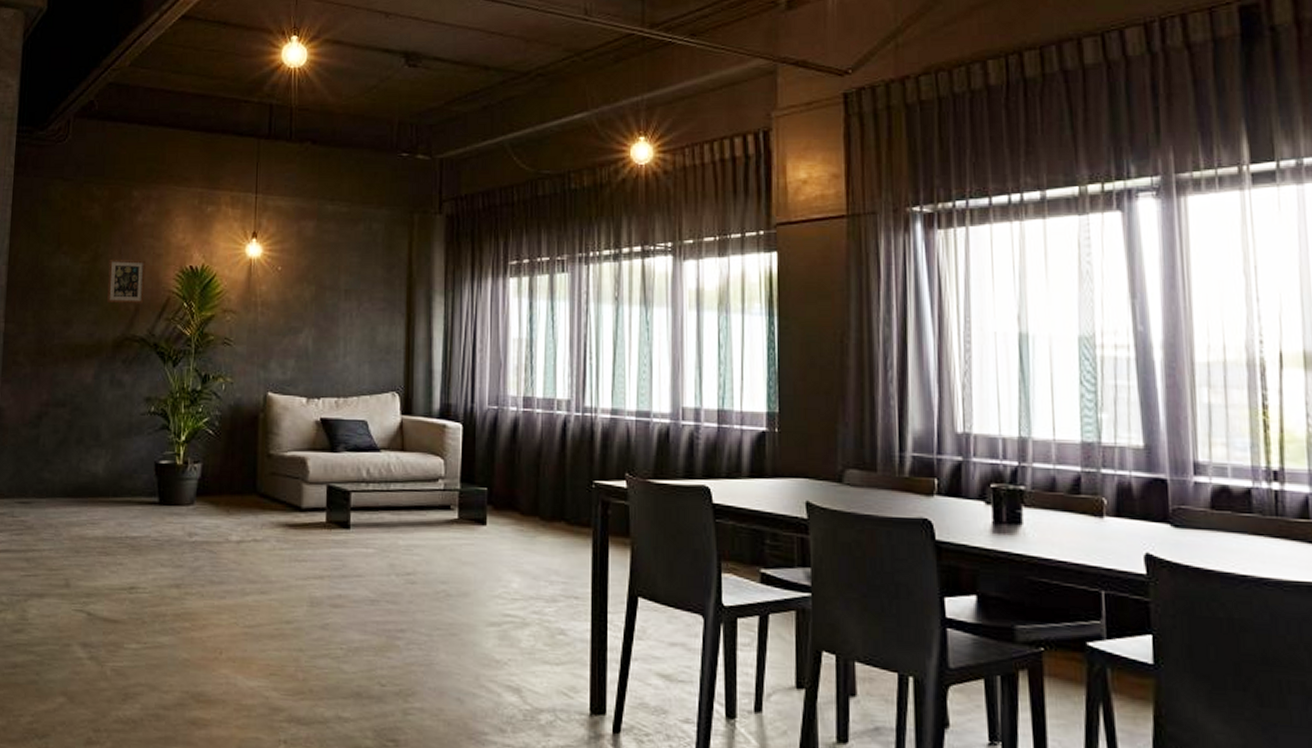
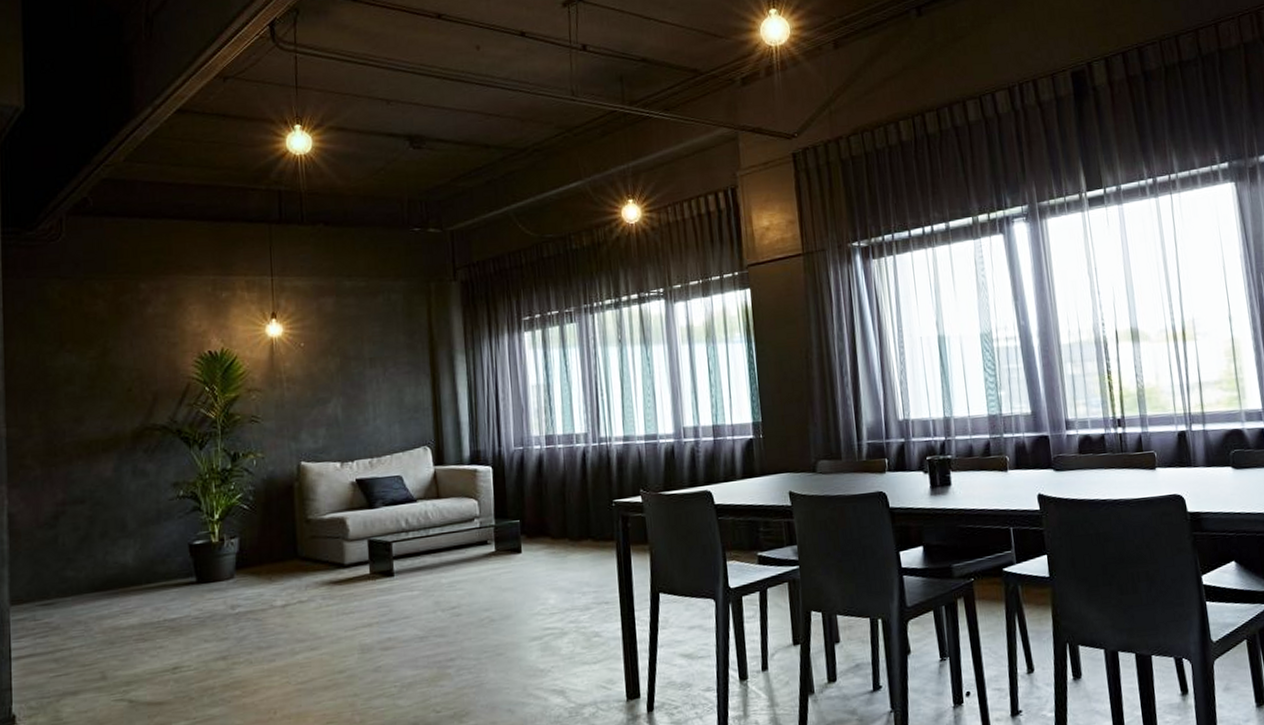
picture frame: present [107,258,146,304] -> none [120,350,162,397]

